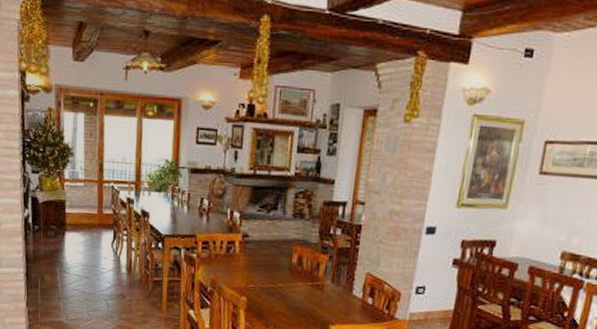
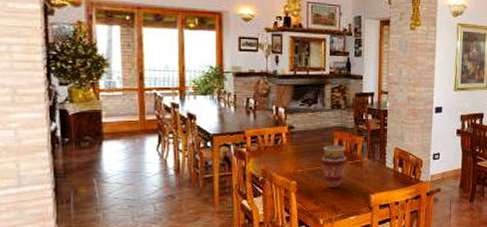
vase: none [275,260,306,311] -> present [321,145,347,187]

